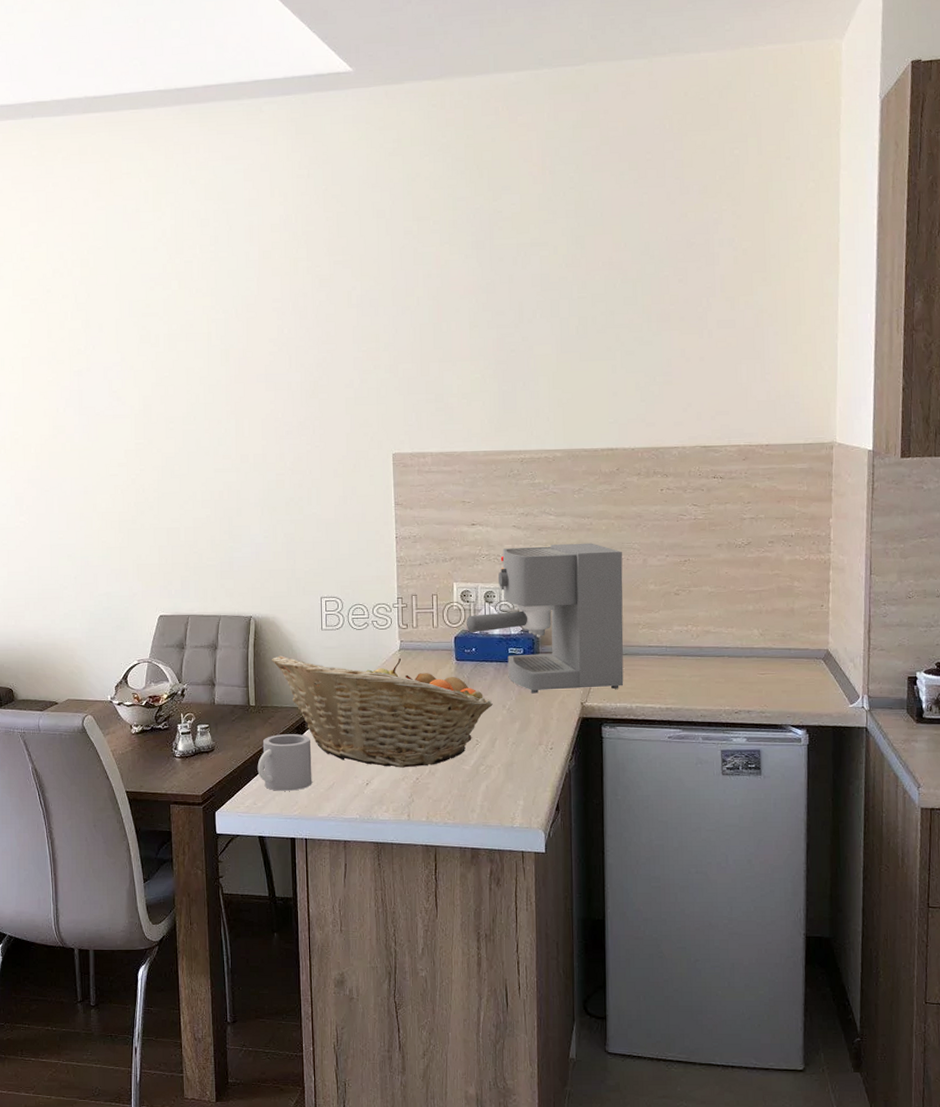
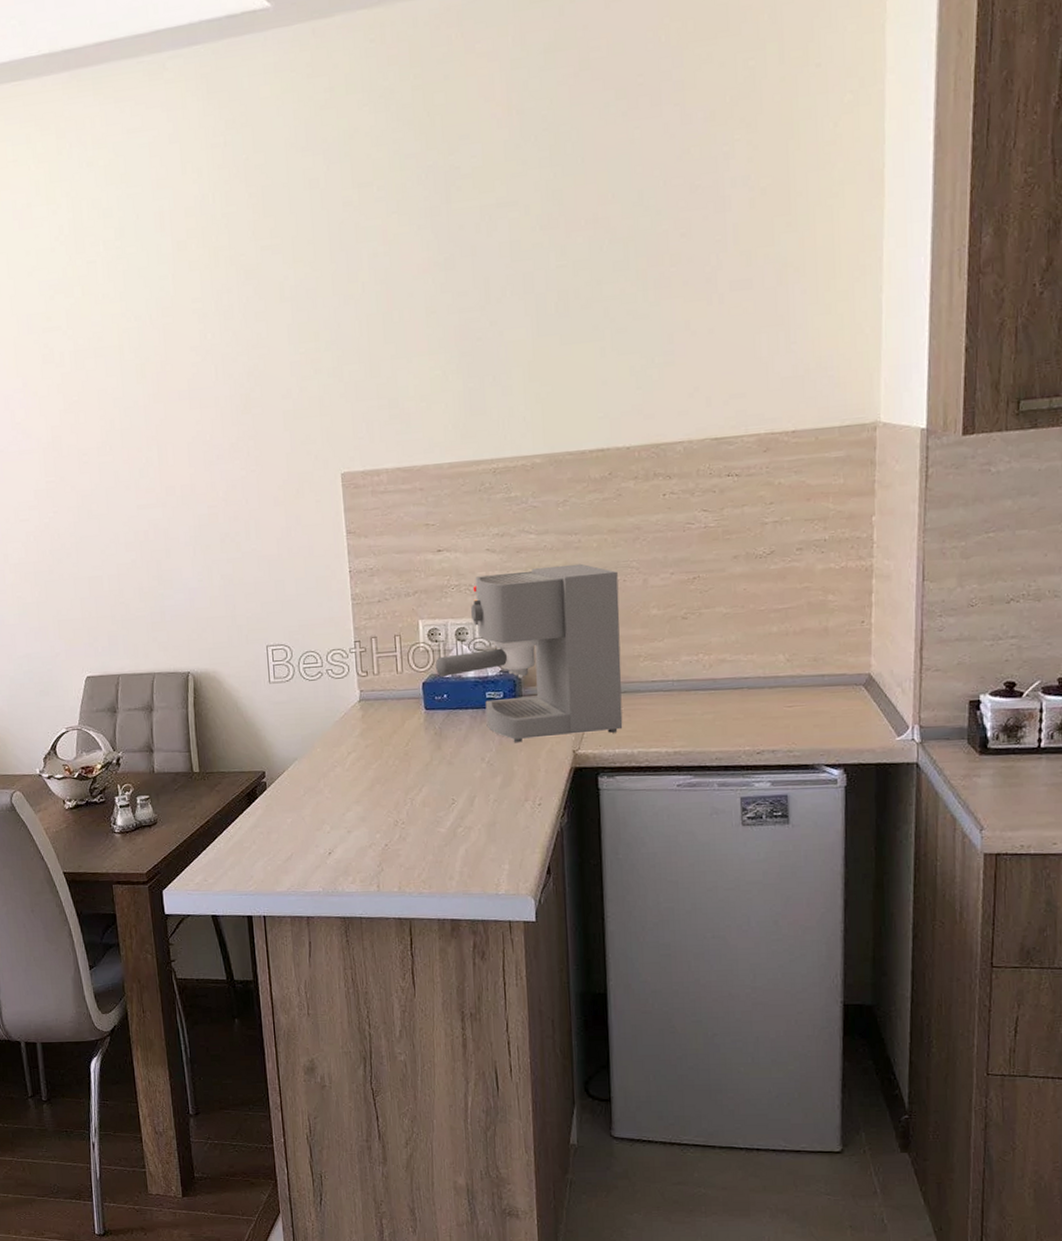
mug: present [257,734,312,791] -> none [205,801,268,865]
fruit basket: present [272,655,493,768] -> none [215,710,470,834]

